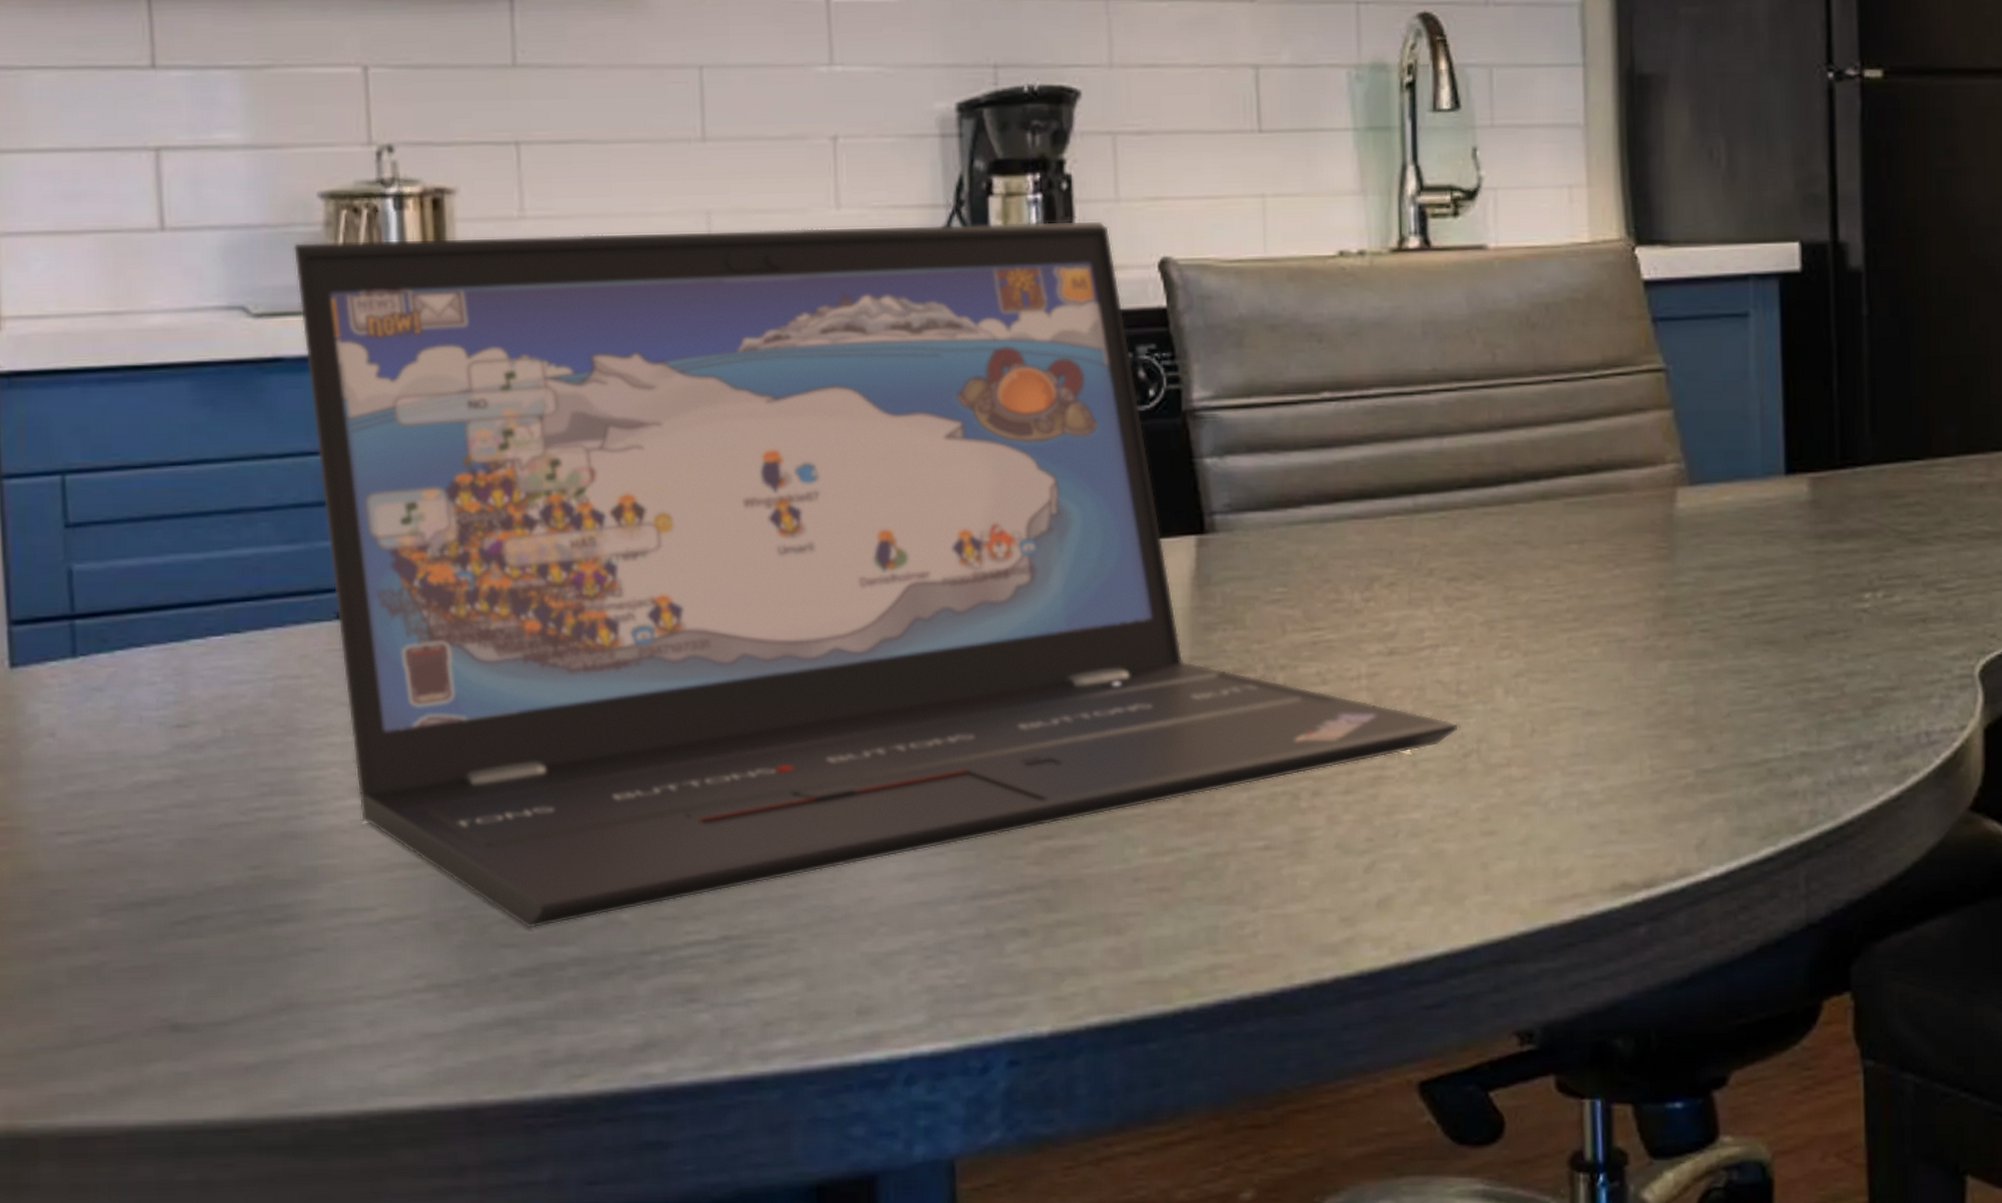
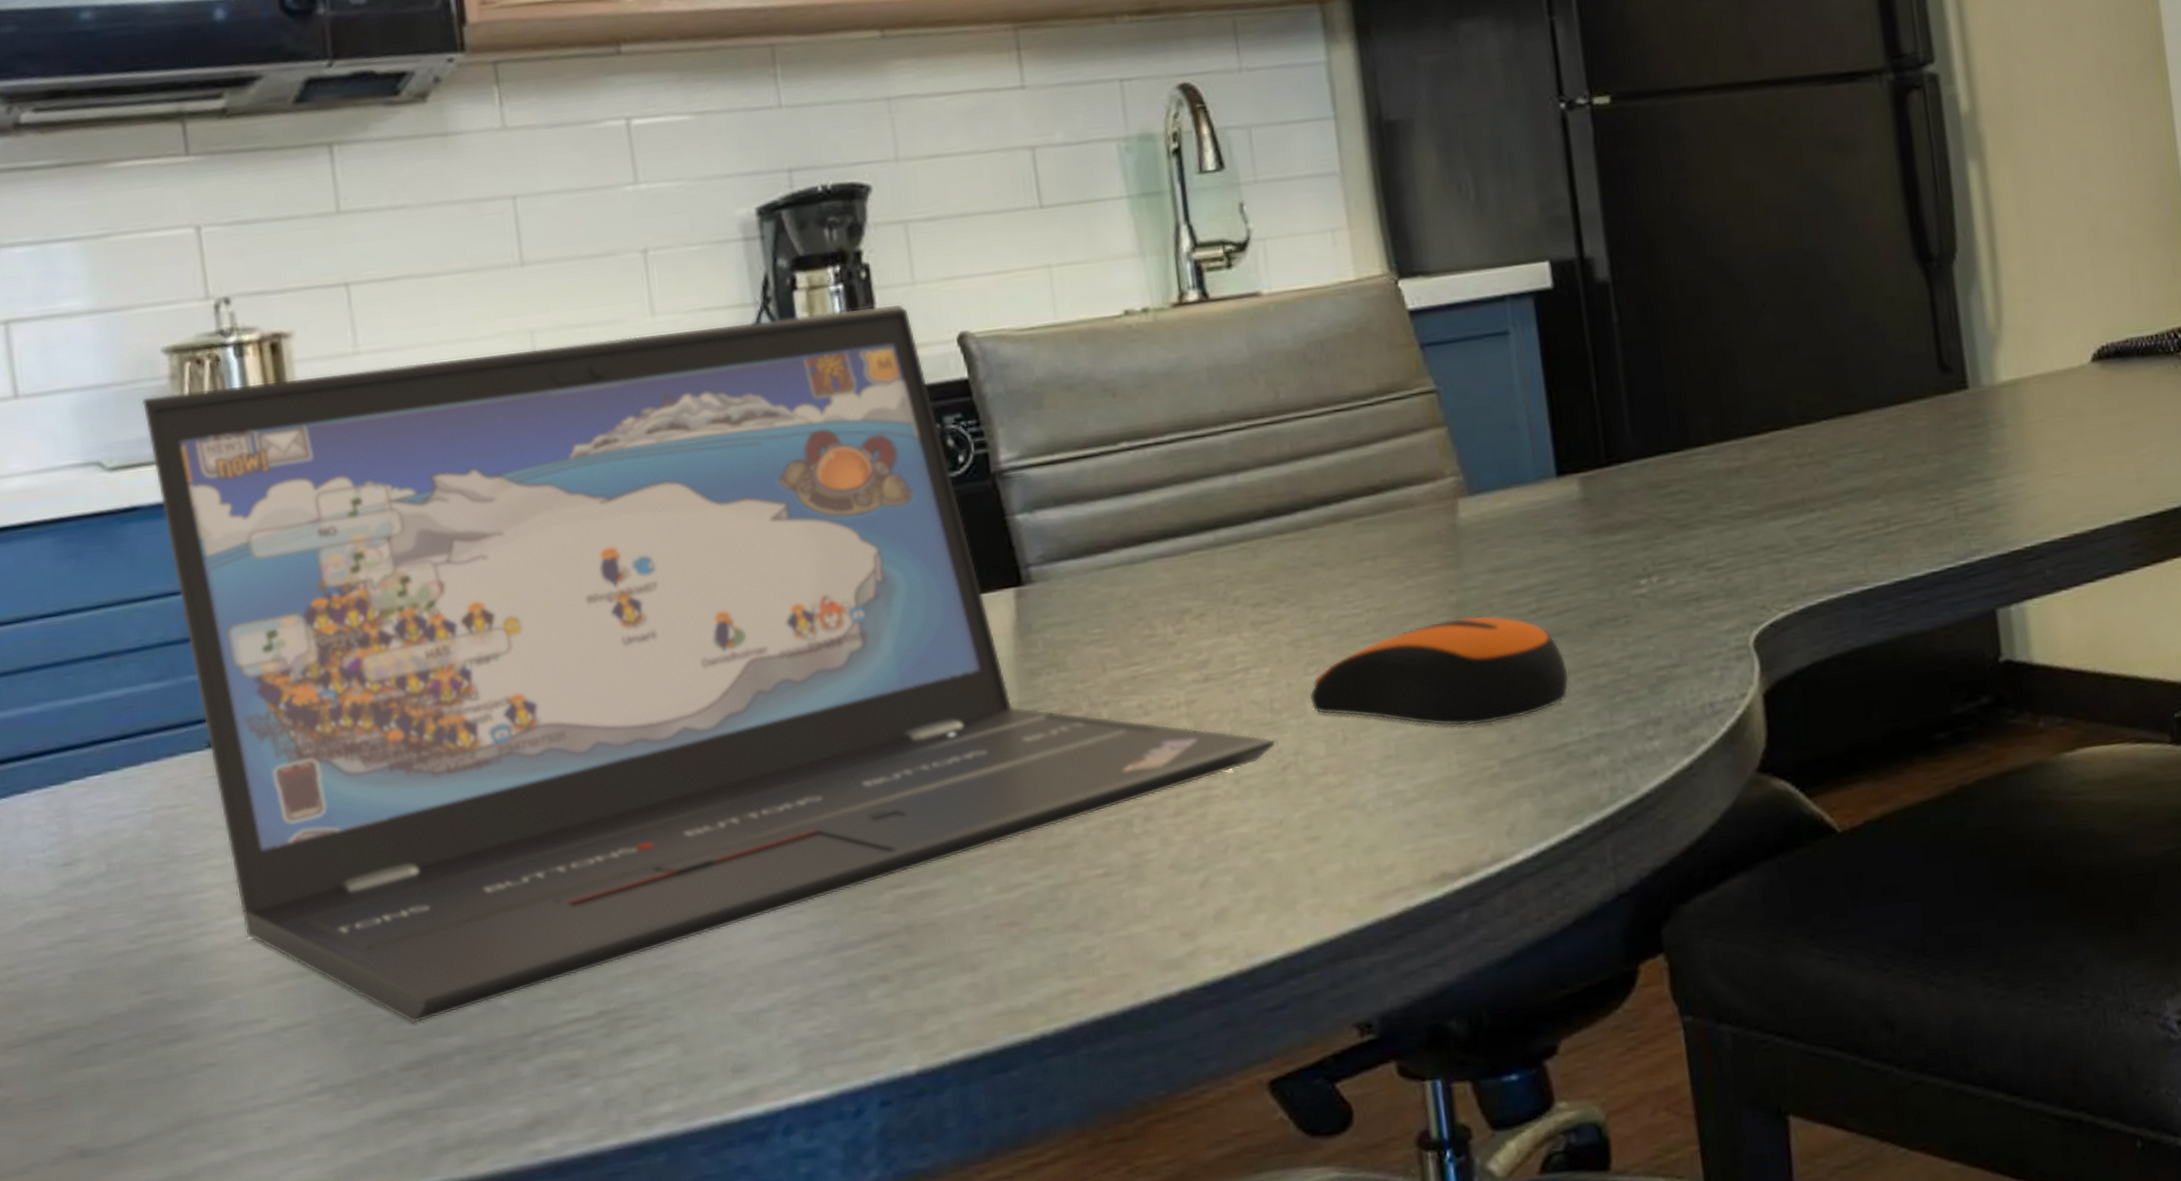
computer mouse: none [1499,614,1779,730] -> present [1309,615,1570,726]

